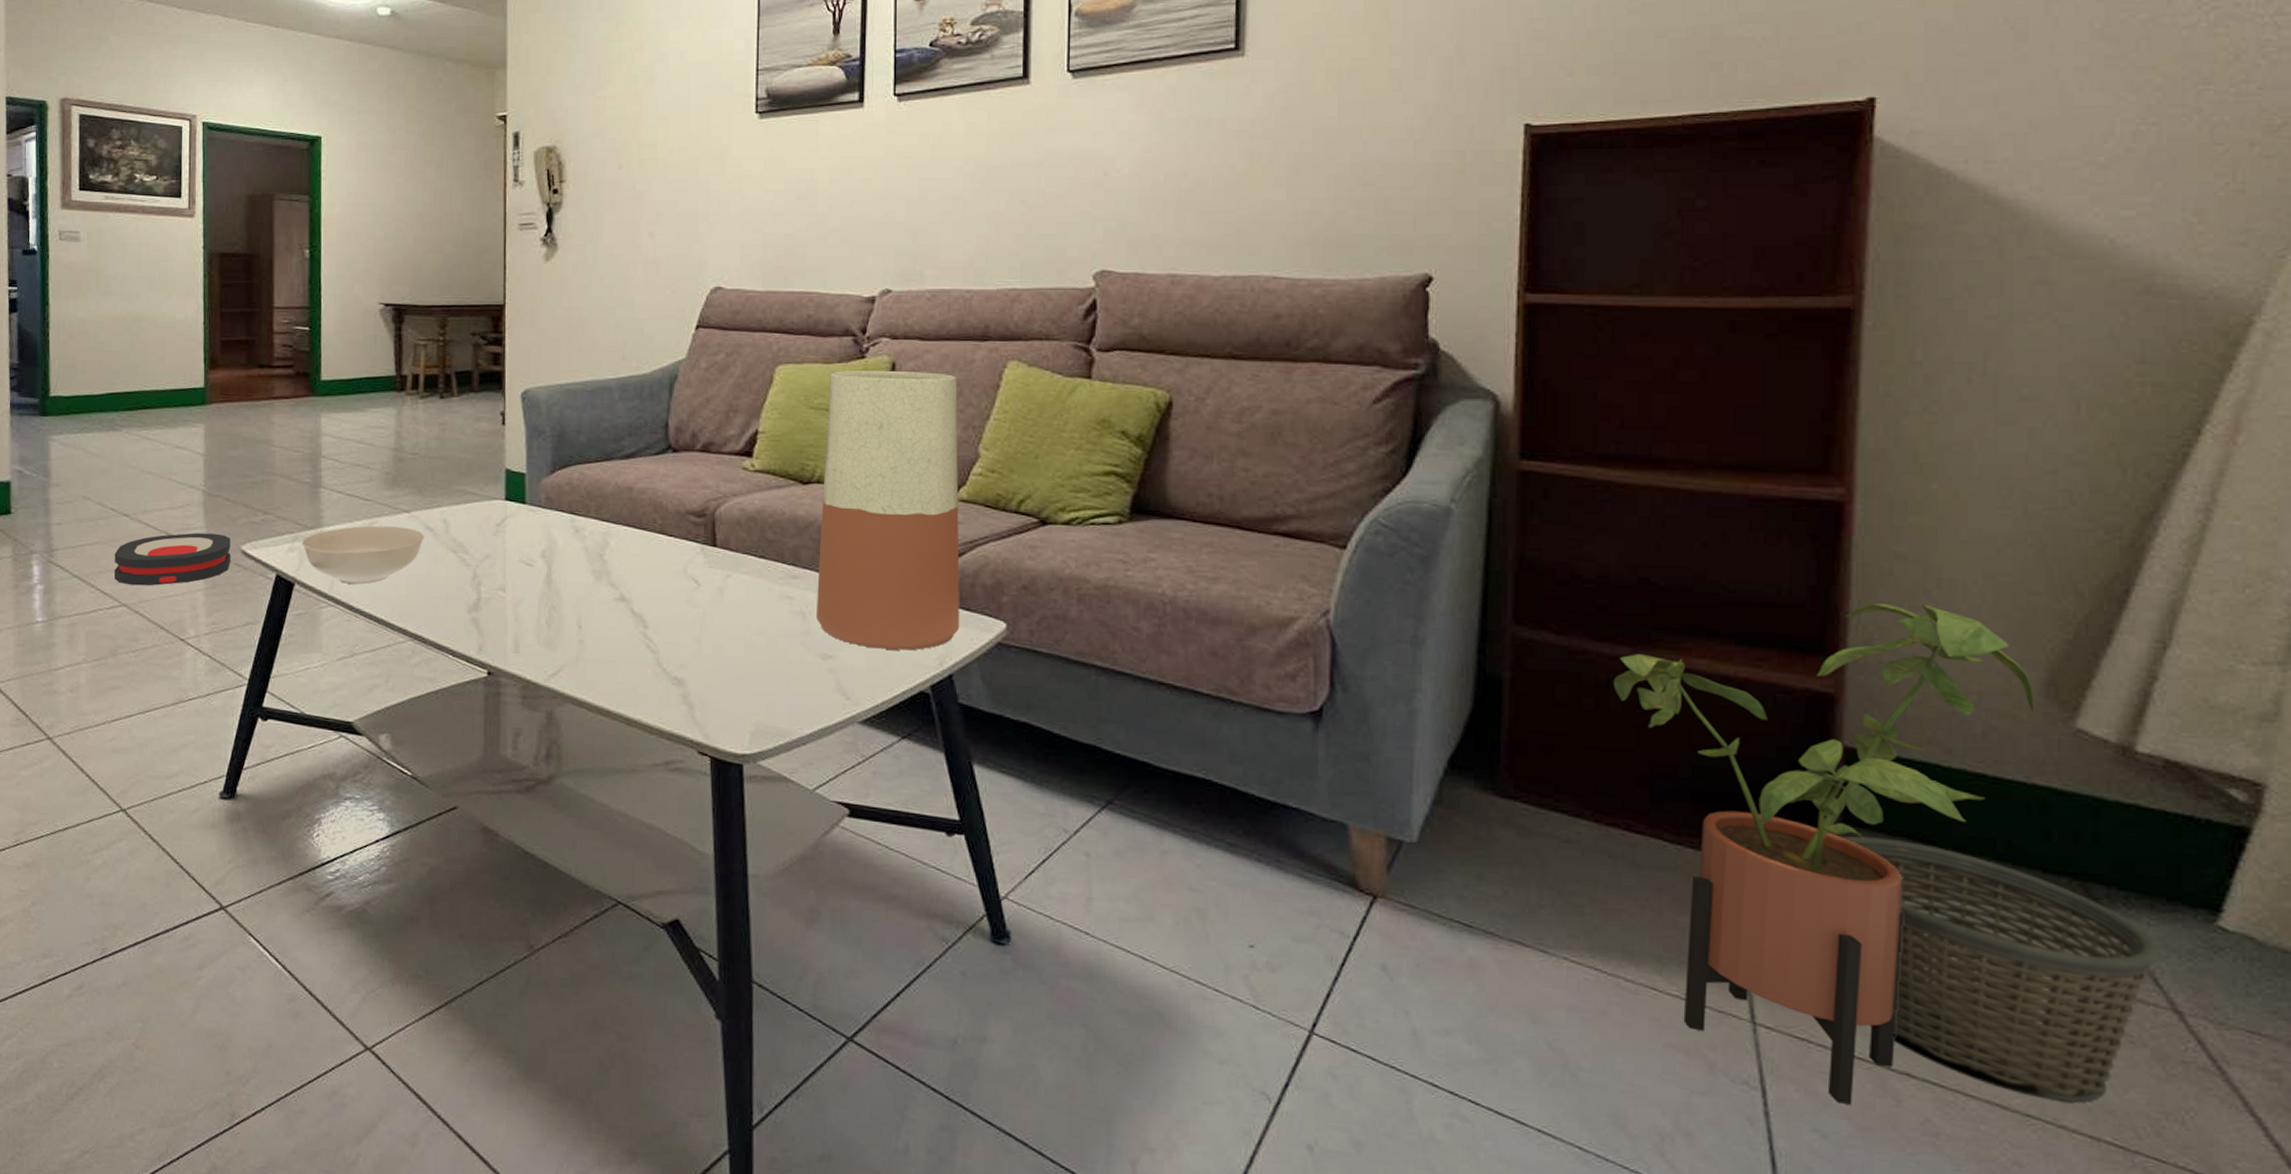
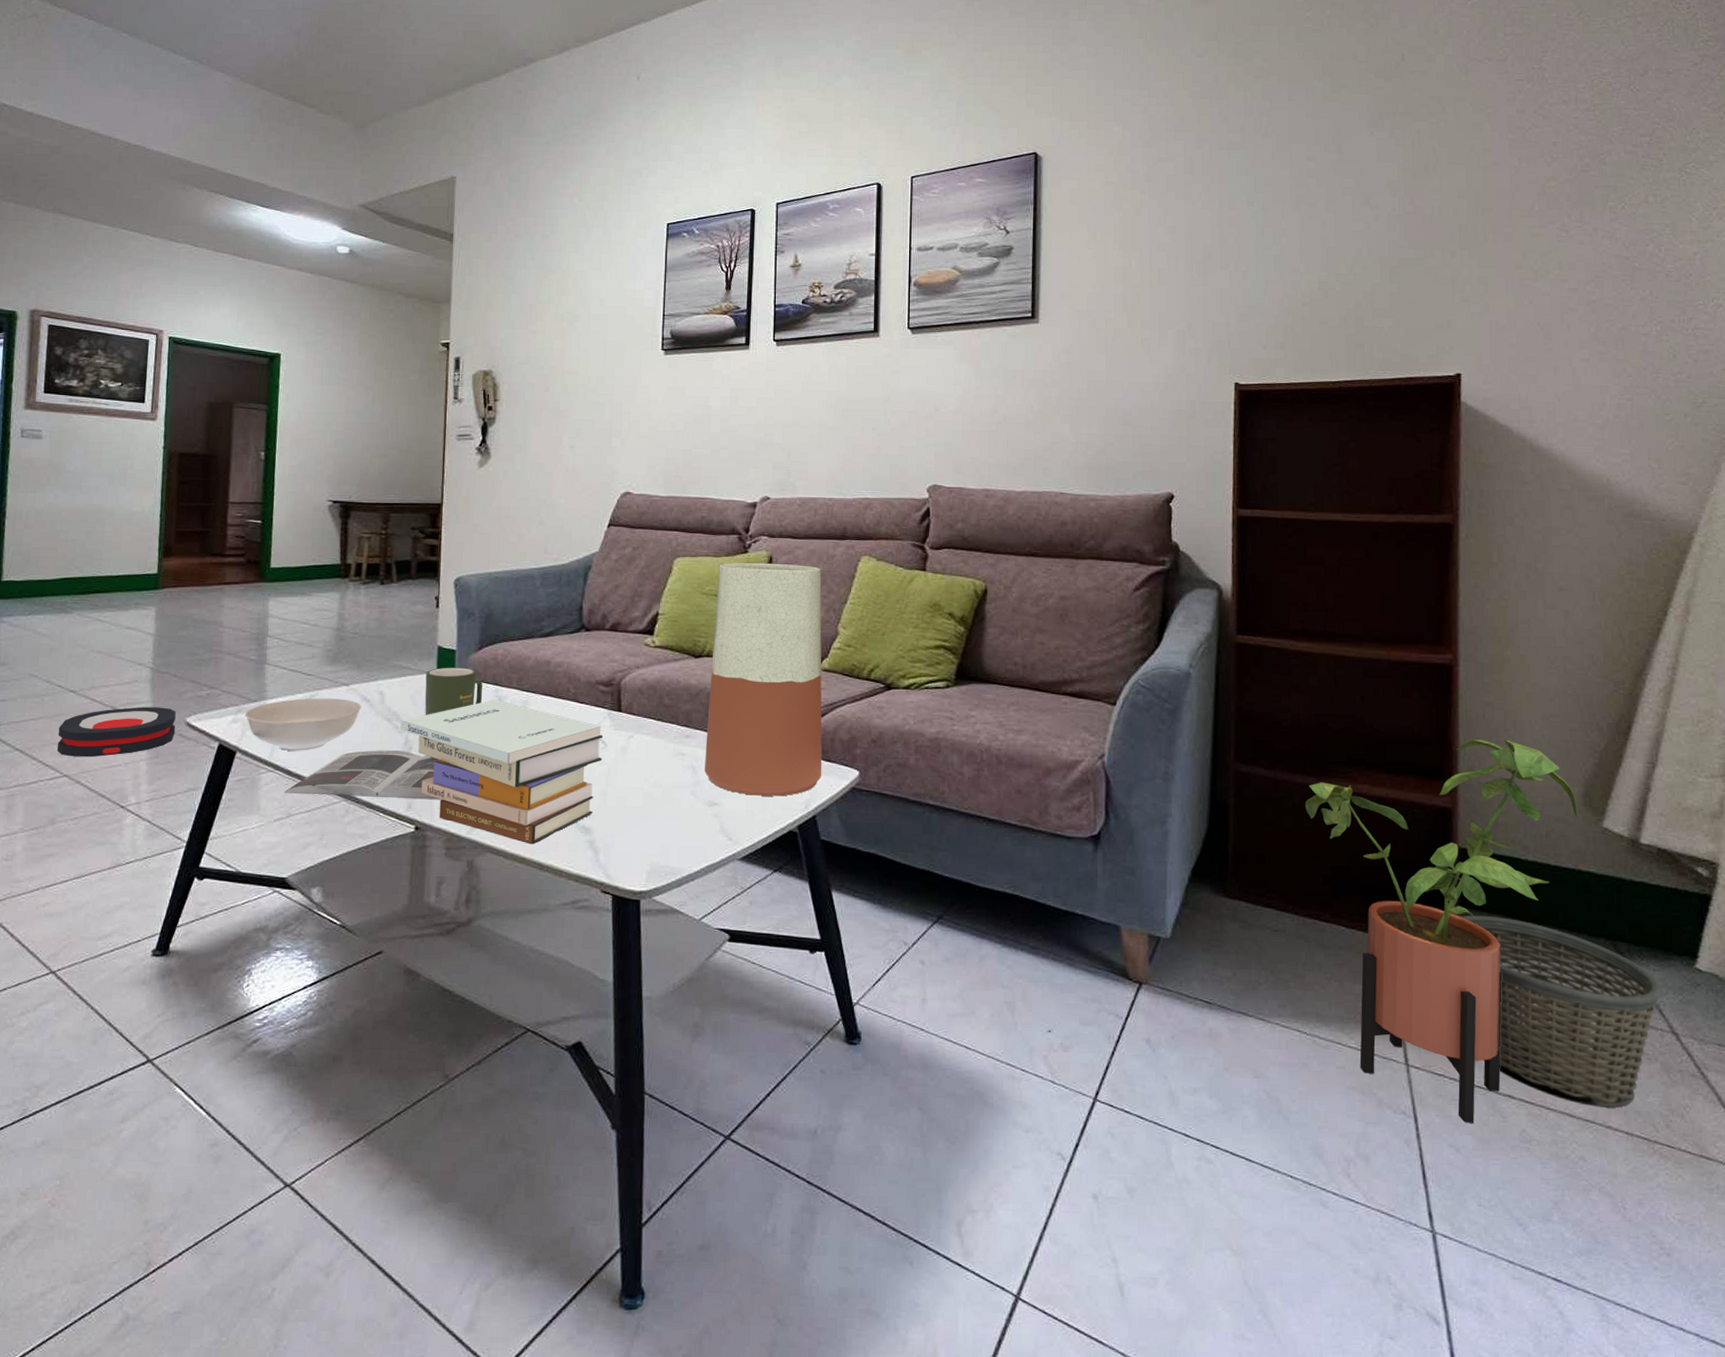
magazine: none [346,585,513,643] -> present [283,750,440,800]
books: none [467,530,696,696] -> present [400,700,604,845]
mug: none [493,492,558,547] -> present [424,667,483,715]

